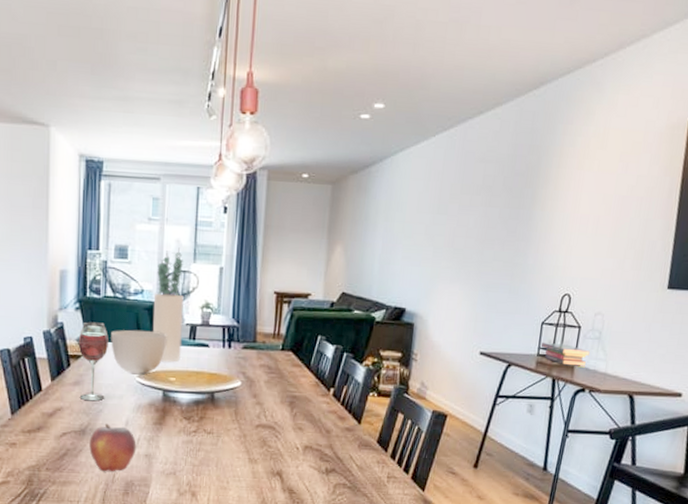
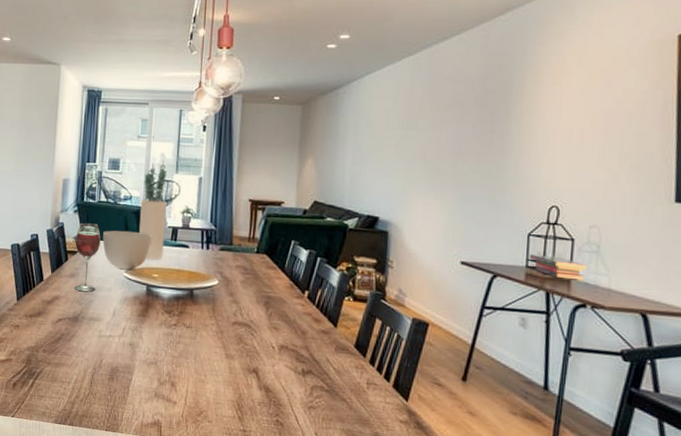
fruit: present [89,423,137,472] -> none [80,312,122,357]

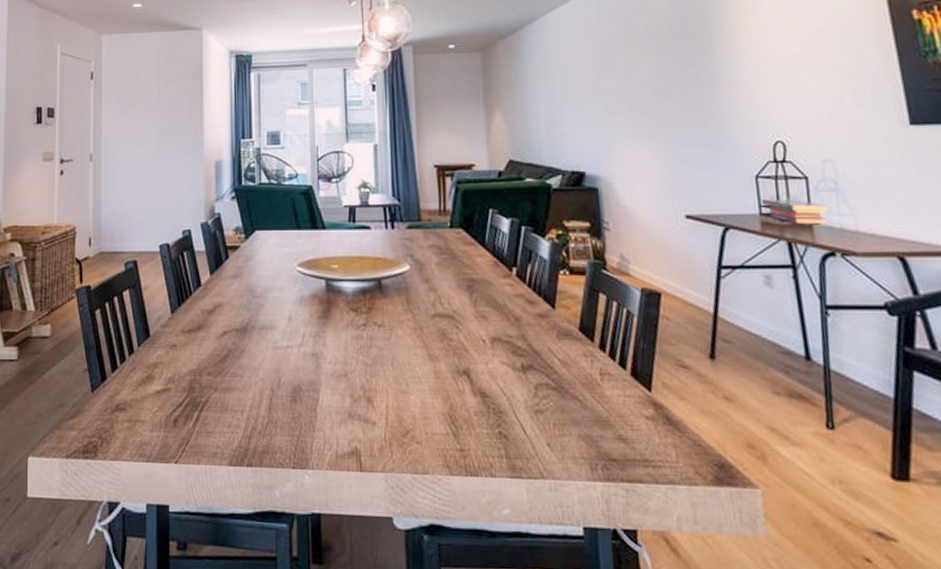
wineglass: present [74,222,101,292] -> none [235,210,266,295]
bowl: present [102,230,152,270] -> none [268,215,326,263]
vase: present [139,160,167,261] -> none [308,128,341,248]

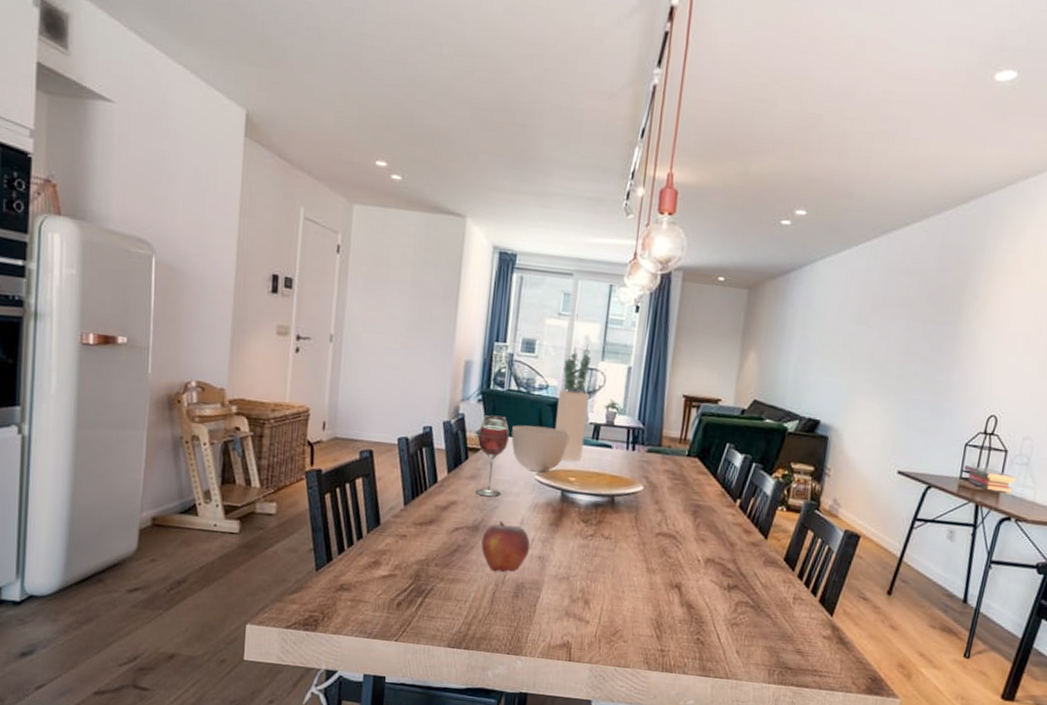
wineglass: none [235,210,266,295] -> present [475,414,510,497]
fruit: none [251,319,302,375] -> present [481,521,531,572]
bowl: none [268,215,326,263] -> present [511,425,570,472]
vase: none [308,128,341,248] -> present [555,344,591,462]

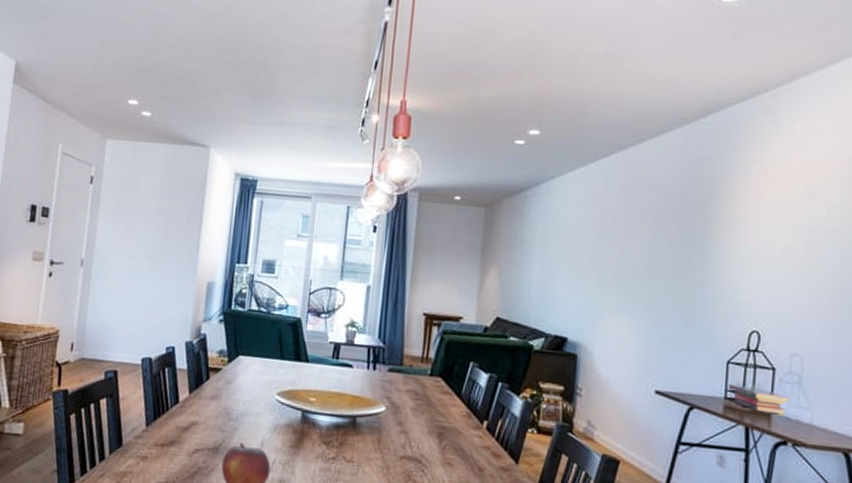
wineglass: present [475,414,510,497] -> none [215,334,250,418]
bowl: present [511,425,570,472] -> none [252,344,310,393]
vase: present [555,344,591,462] -> none [295,264,330,382]

